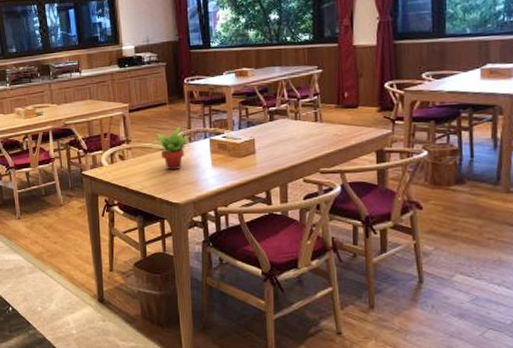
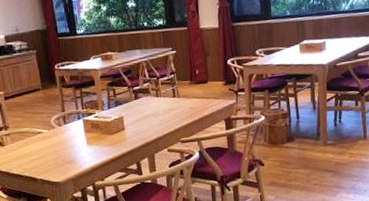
succulent plant: present [153,126,192,171] -> none [30,110,66,152]

